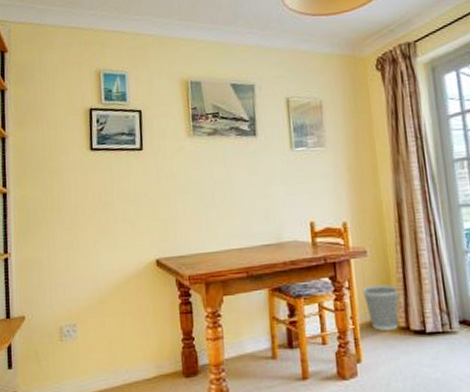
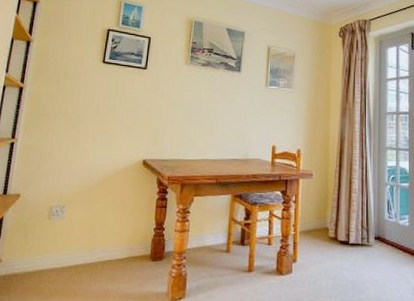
wastebasket: present [362,284,401,331] -> none [305,201,334,239]

